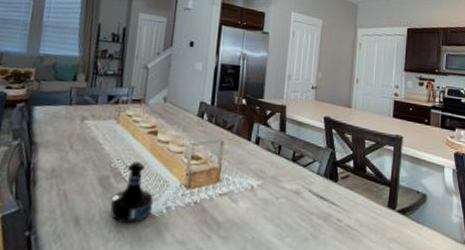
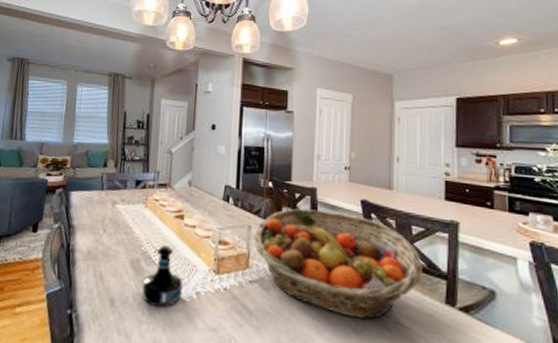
fruit basket: none [225,124,372,225] -> present [253,208,422,320]

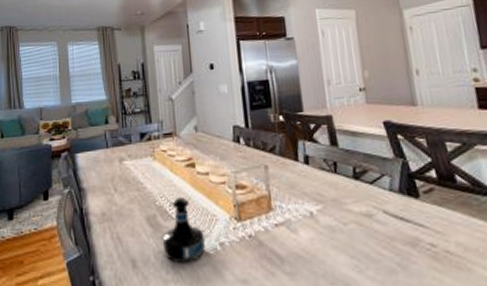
fruit basket: present [253,208,422,320] -> none [272,138,468,252]

